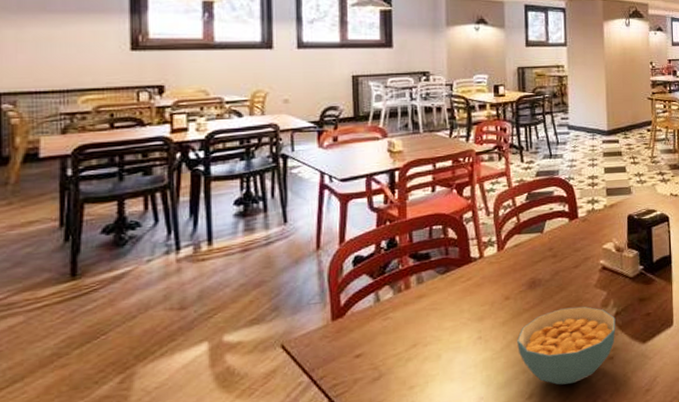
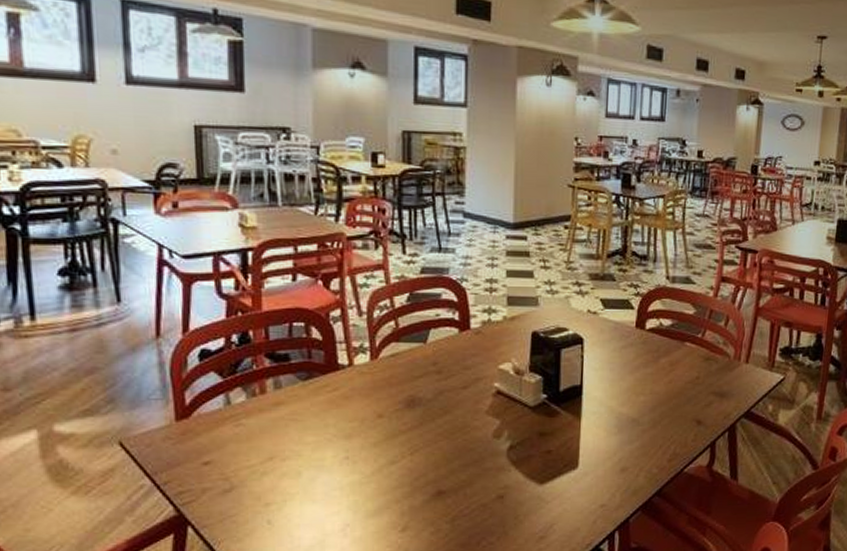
cereal bowl: present [517,306,616,385] -> none [391,434,509,521]

